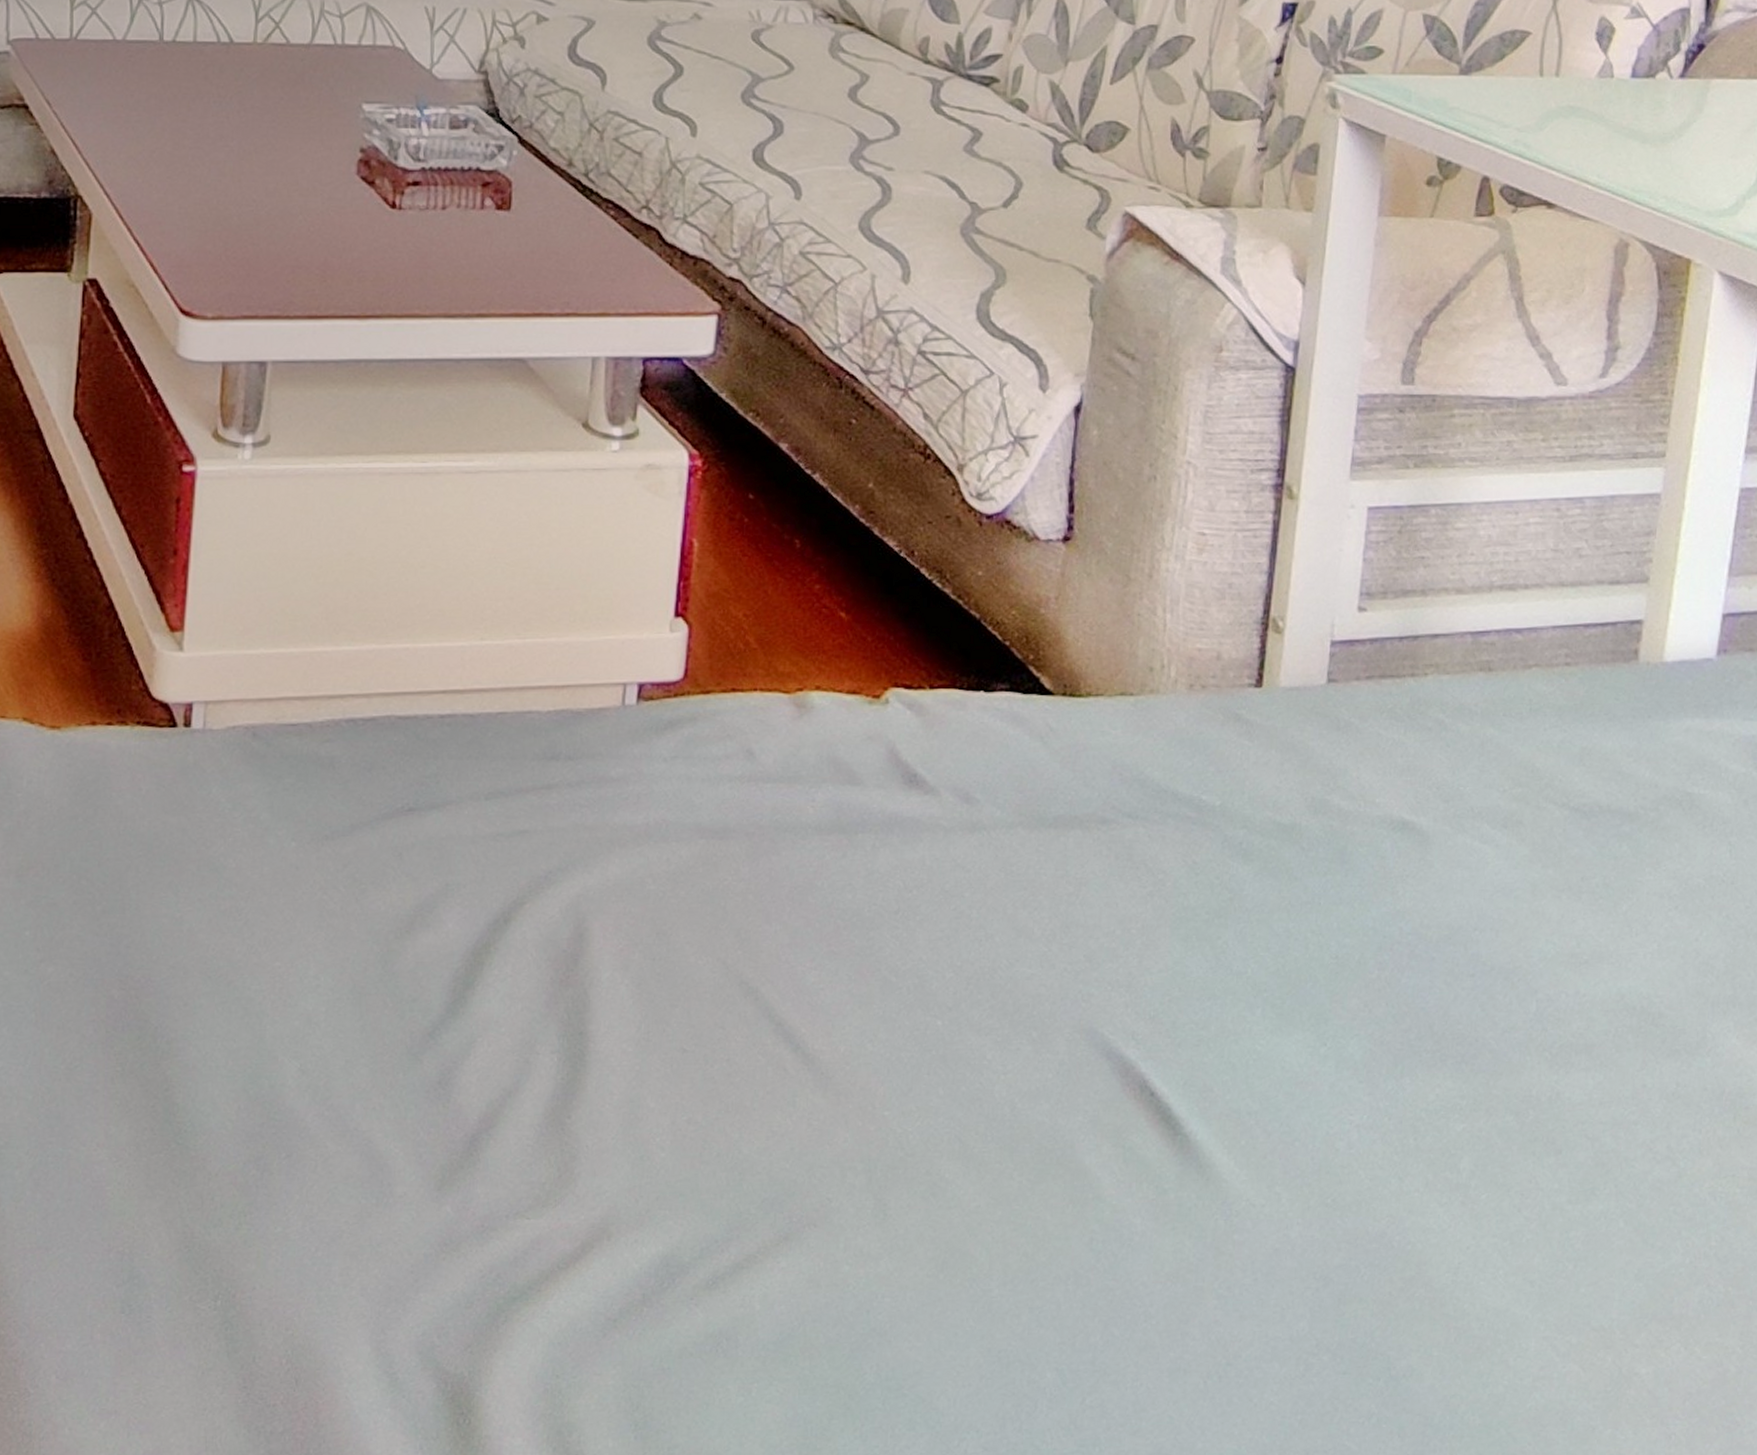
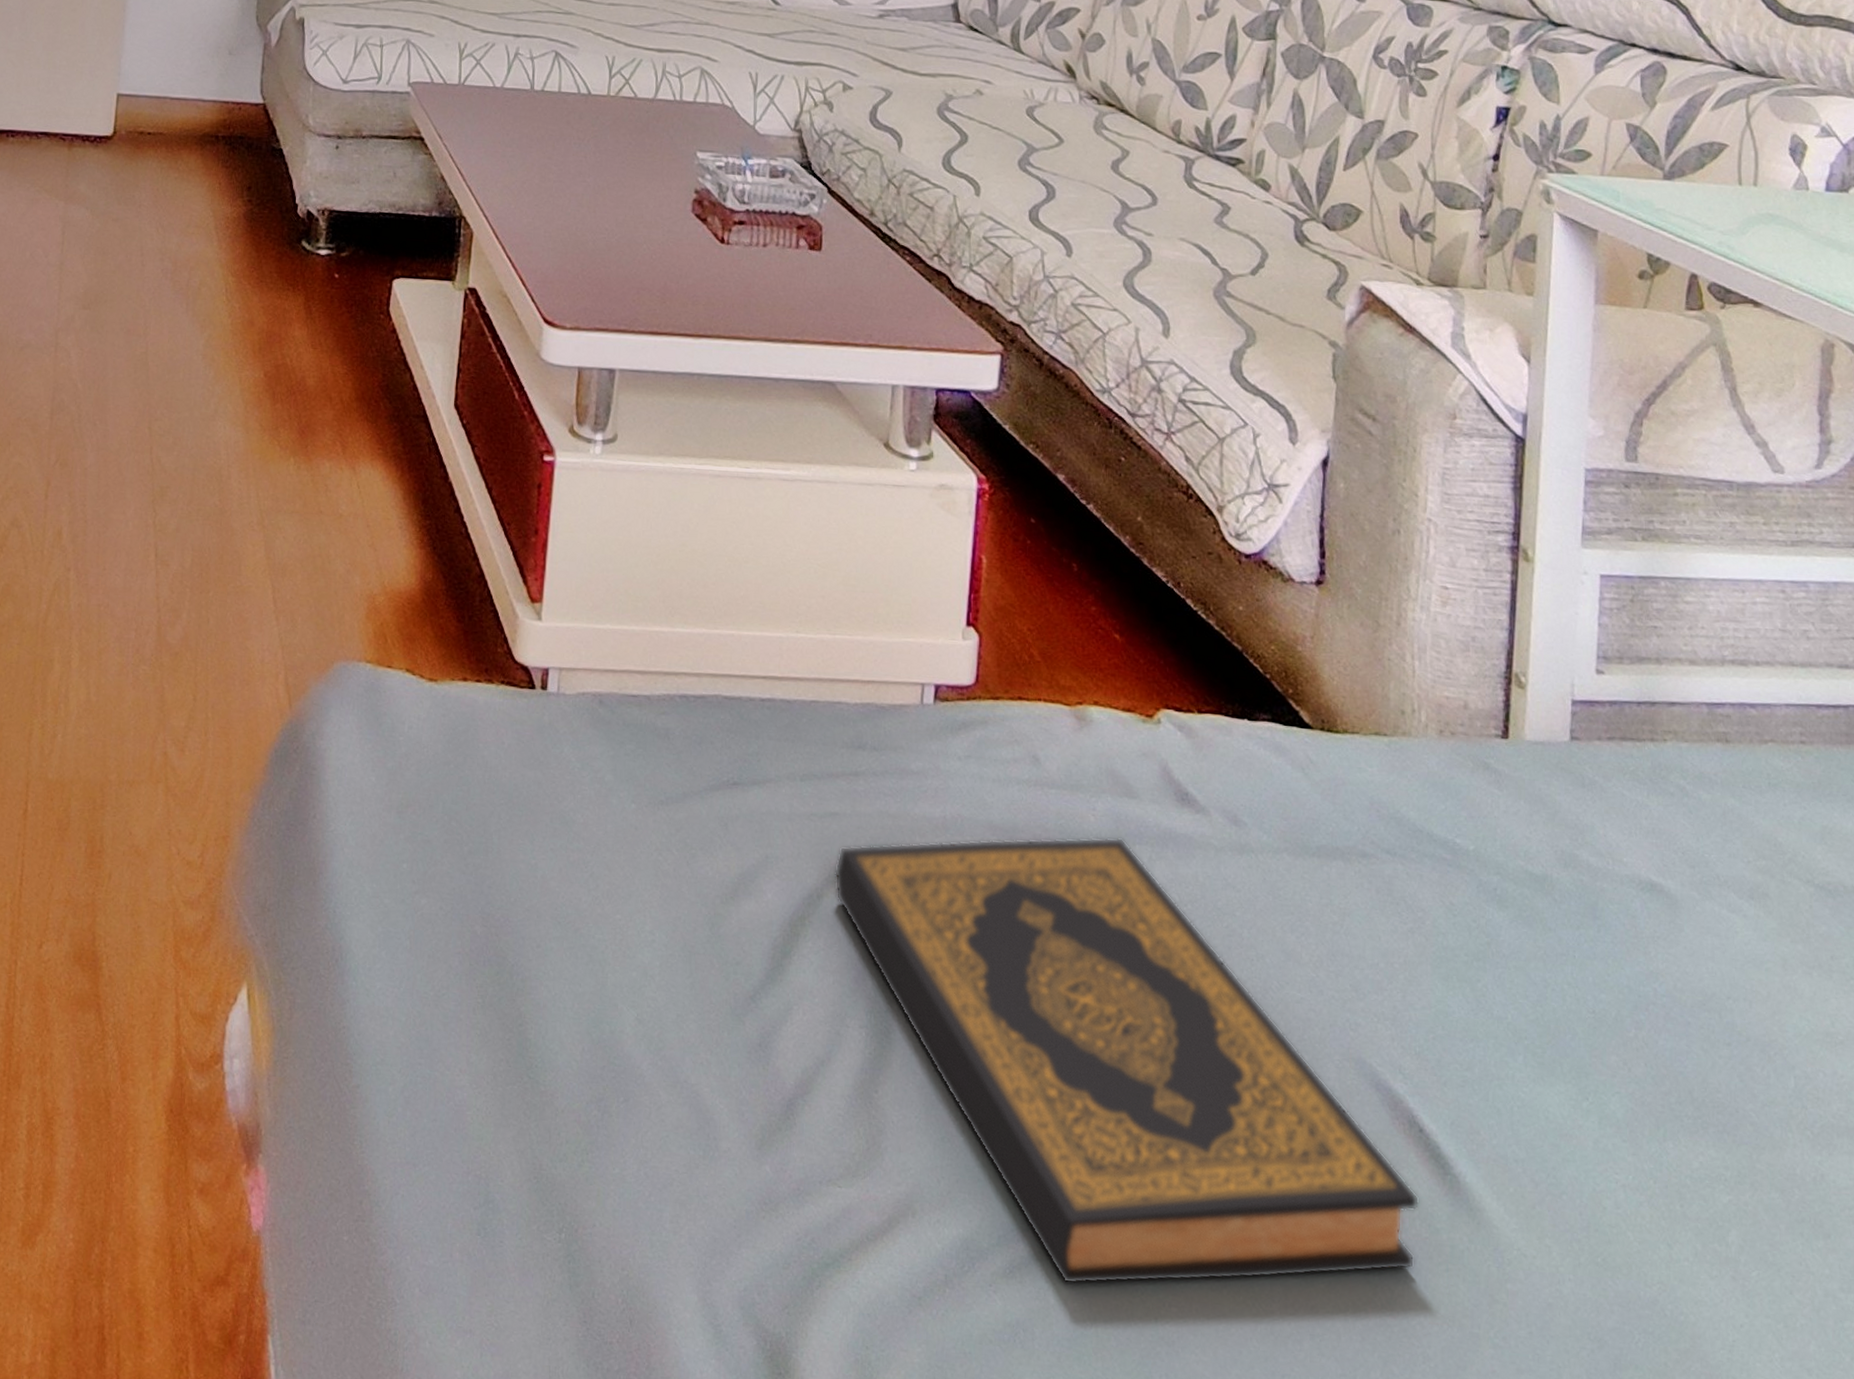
hardback book: none [523,827,1148,1288] -> present [834,837,1420,1285]

